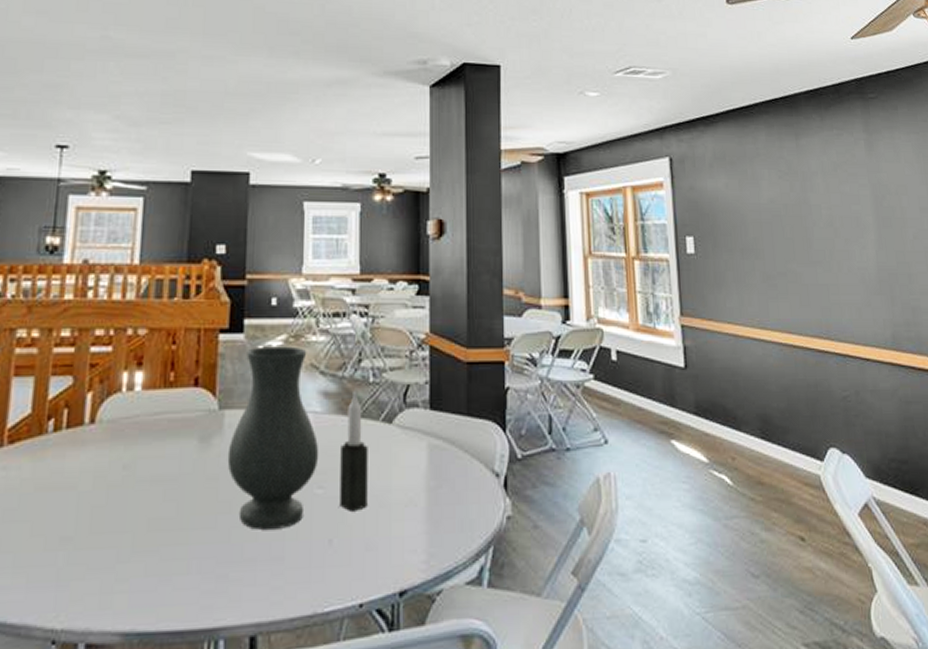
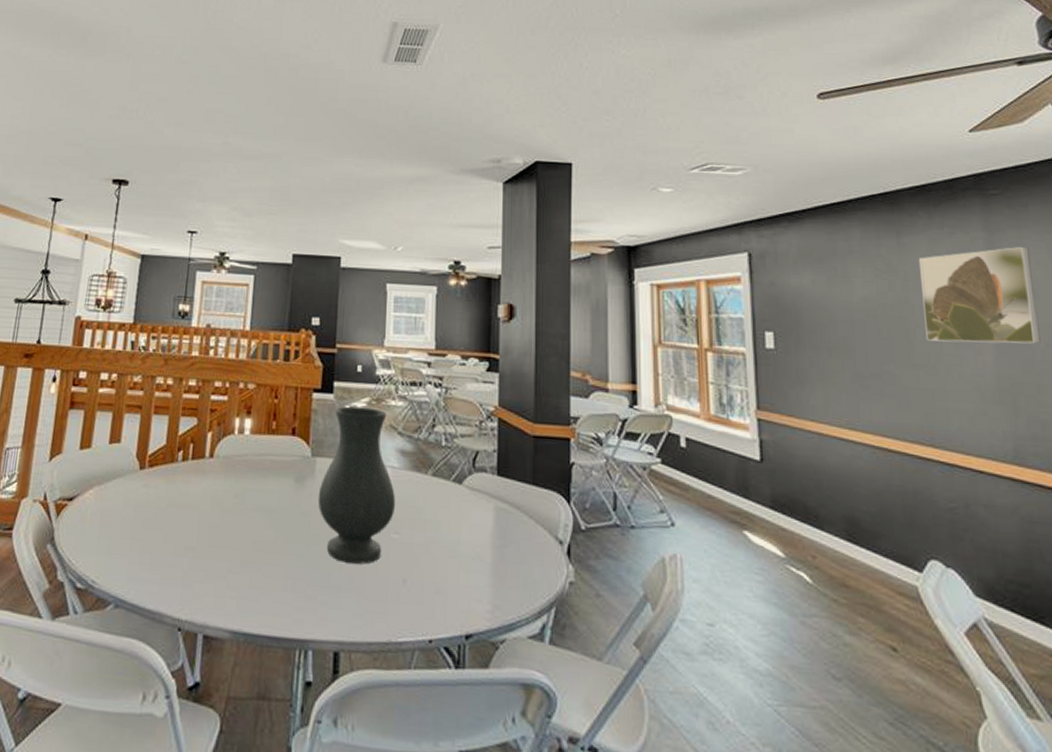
candle: present [340,390,368,511] -> none [413,451,440,558]
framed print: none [813,146,910,238] -> present [918,246,1041,344]

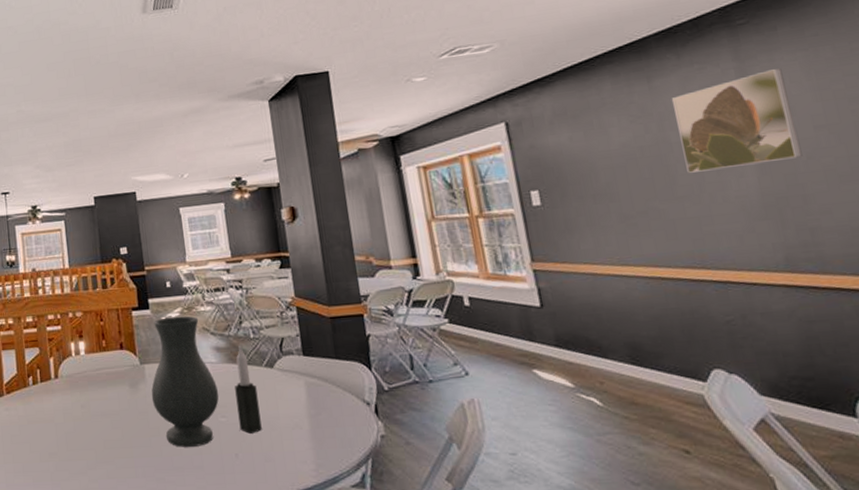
candle: none [413,451,440,558] -> present [235,345,262,434]

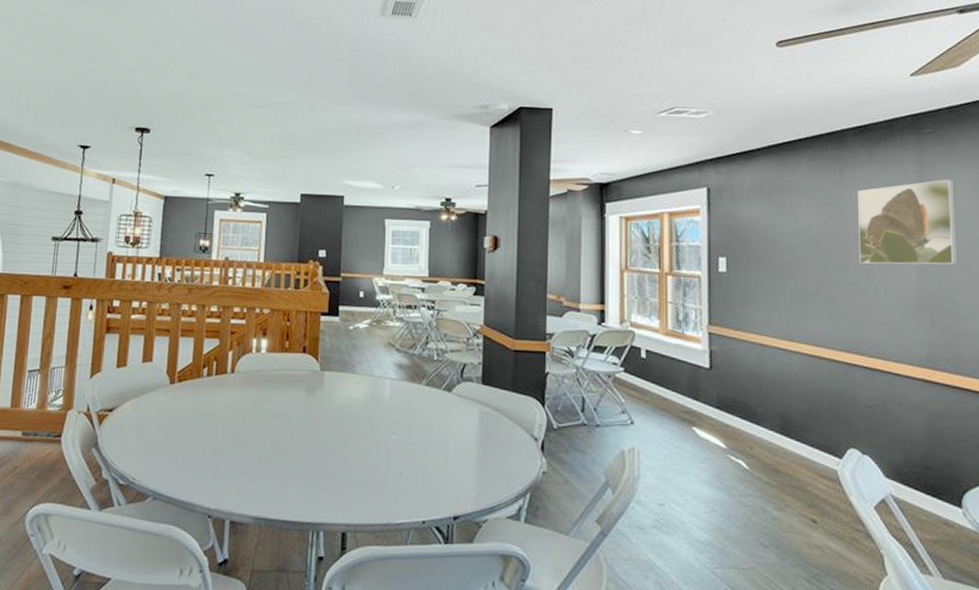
vase: present [151,316,219,447] -> none [326,327,394,460]
candle: present [235,345,262,434] -> none [409,365,432,454]

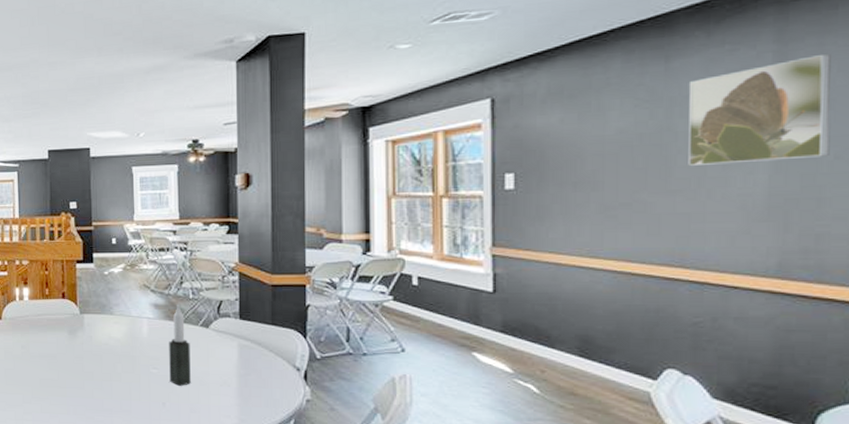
candle: none [409,365,432,454] -> present [169,304,191,386]

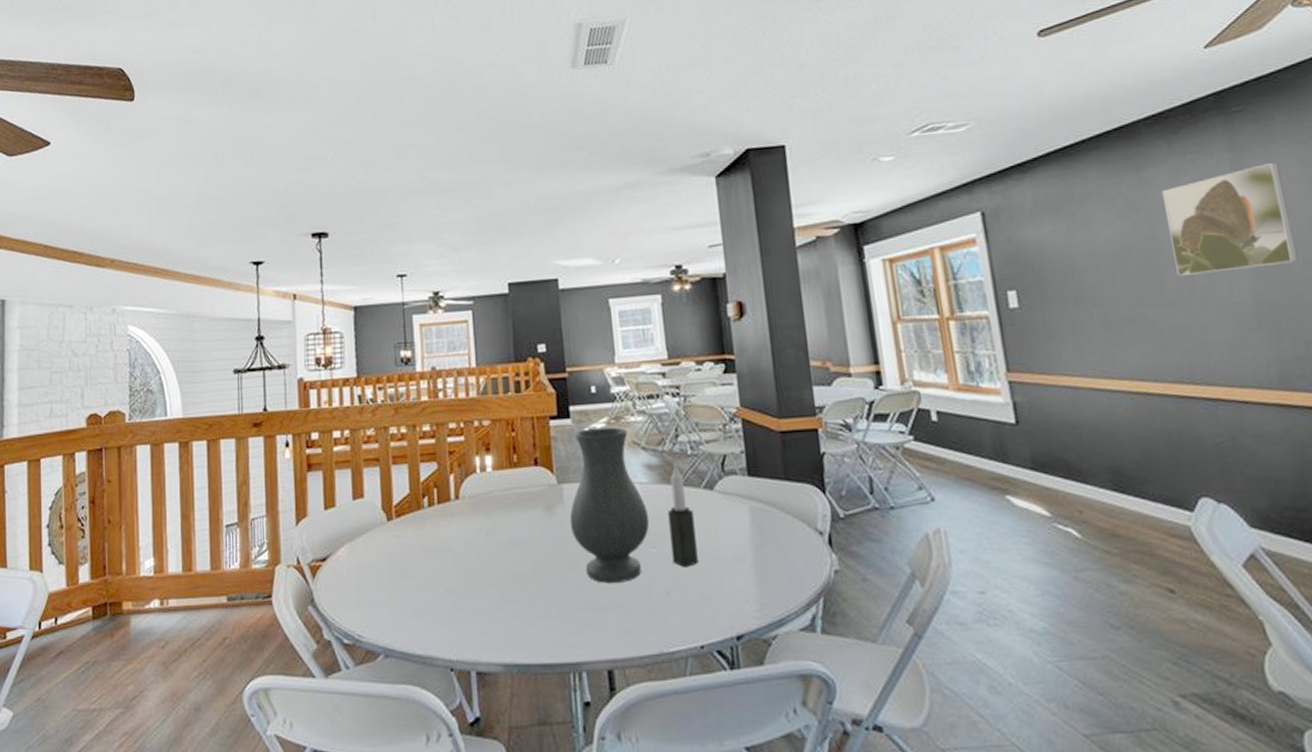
vase: none [88,272,153,393] -> present [569,427,650,583]

